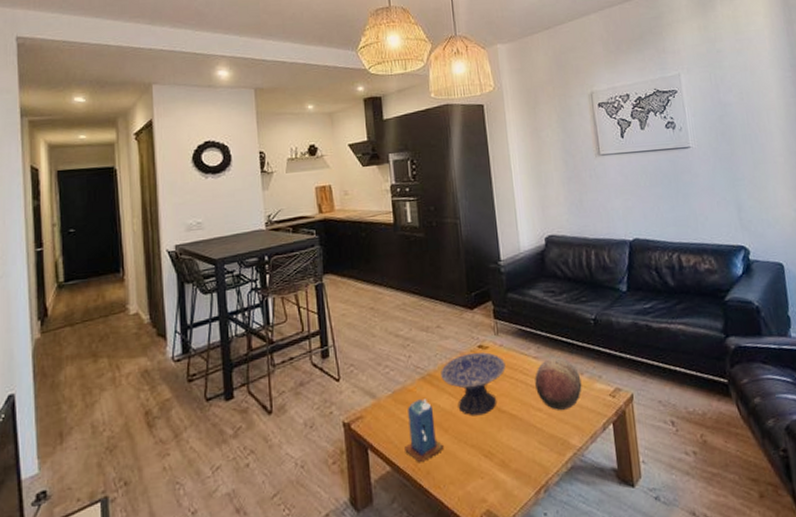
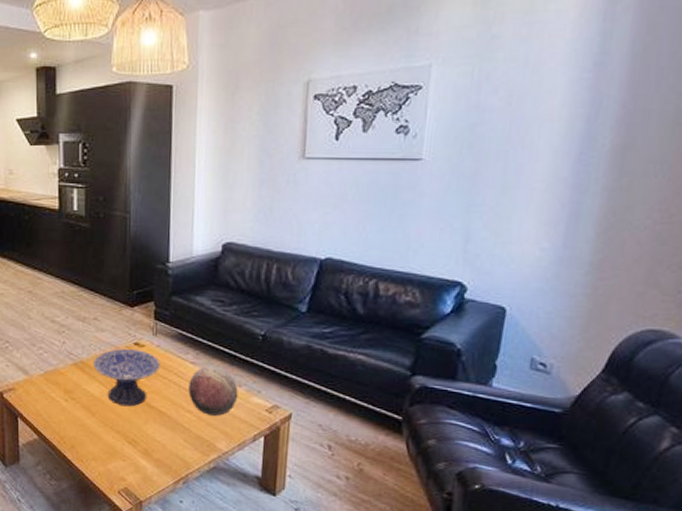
candle: present [405,399,444,463] -> none [52,382,90,438]

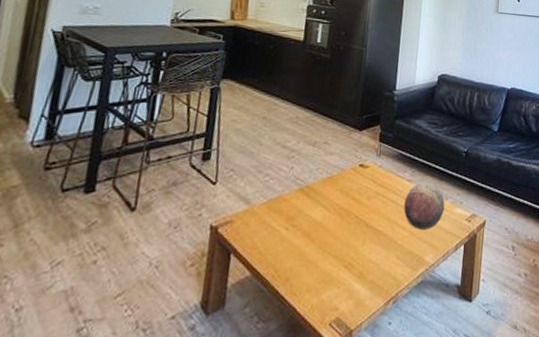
decorative bowl: present [94,348,160,407] -> none [319,170,381,229]

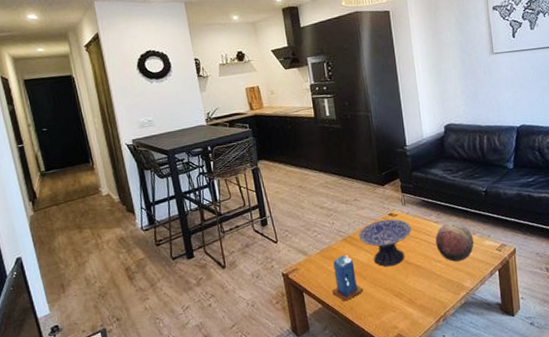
candle: none [268,209,308,270] -> present [332,255,363,302]
decorative bowl: none [319,170,381,229] -> present [359,219,412,267]

